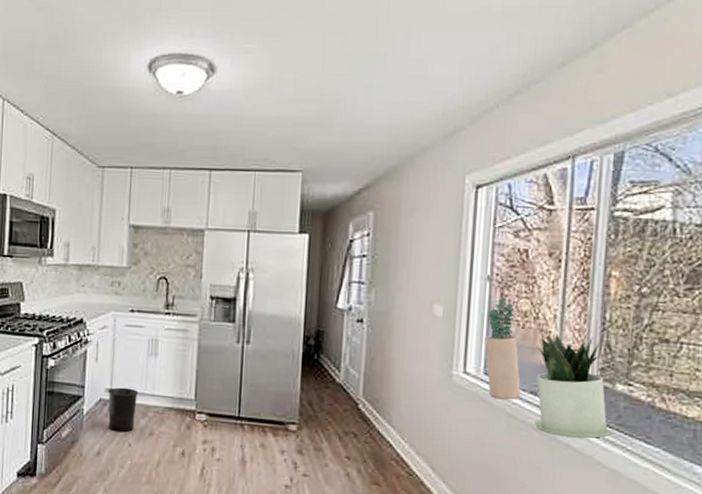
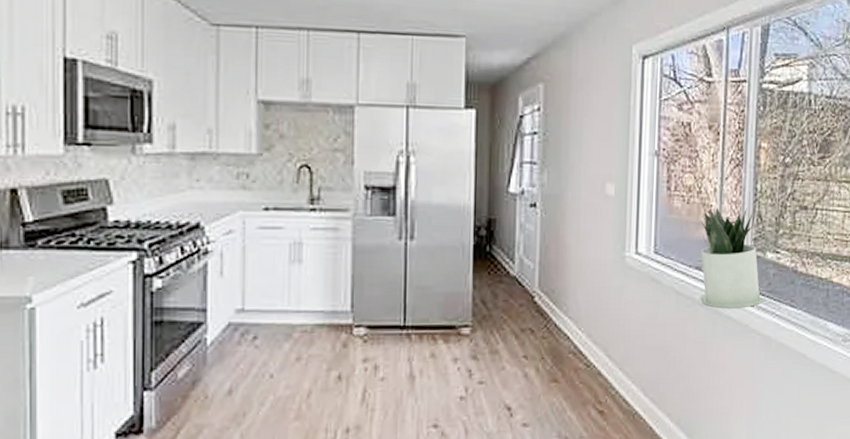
waste bin: present [107,387,139,433] -> none [238,305,280,362]
vase: present [484,293,521,400] -> none [654,168,688,277]

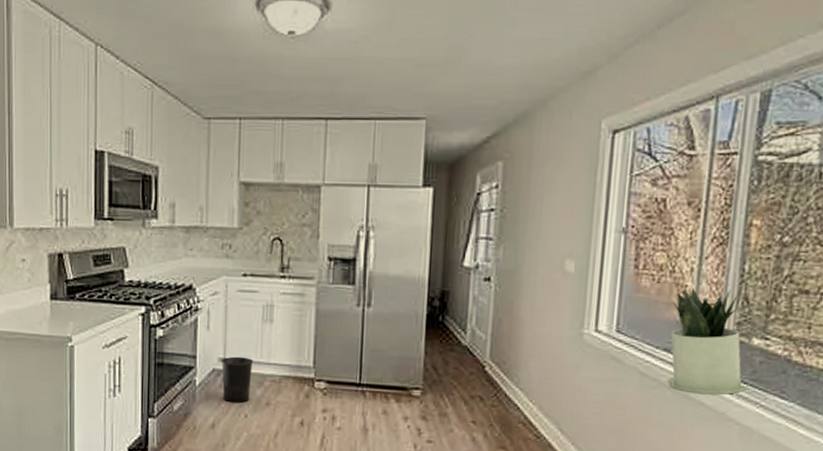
waste bin: none [238,305,280,362] -> present [220,356,254,404]

